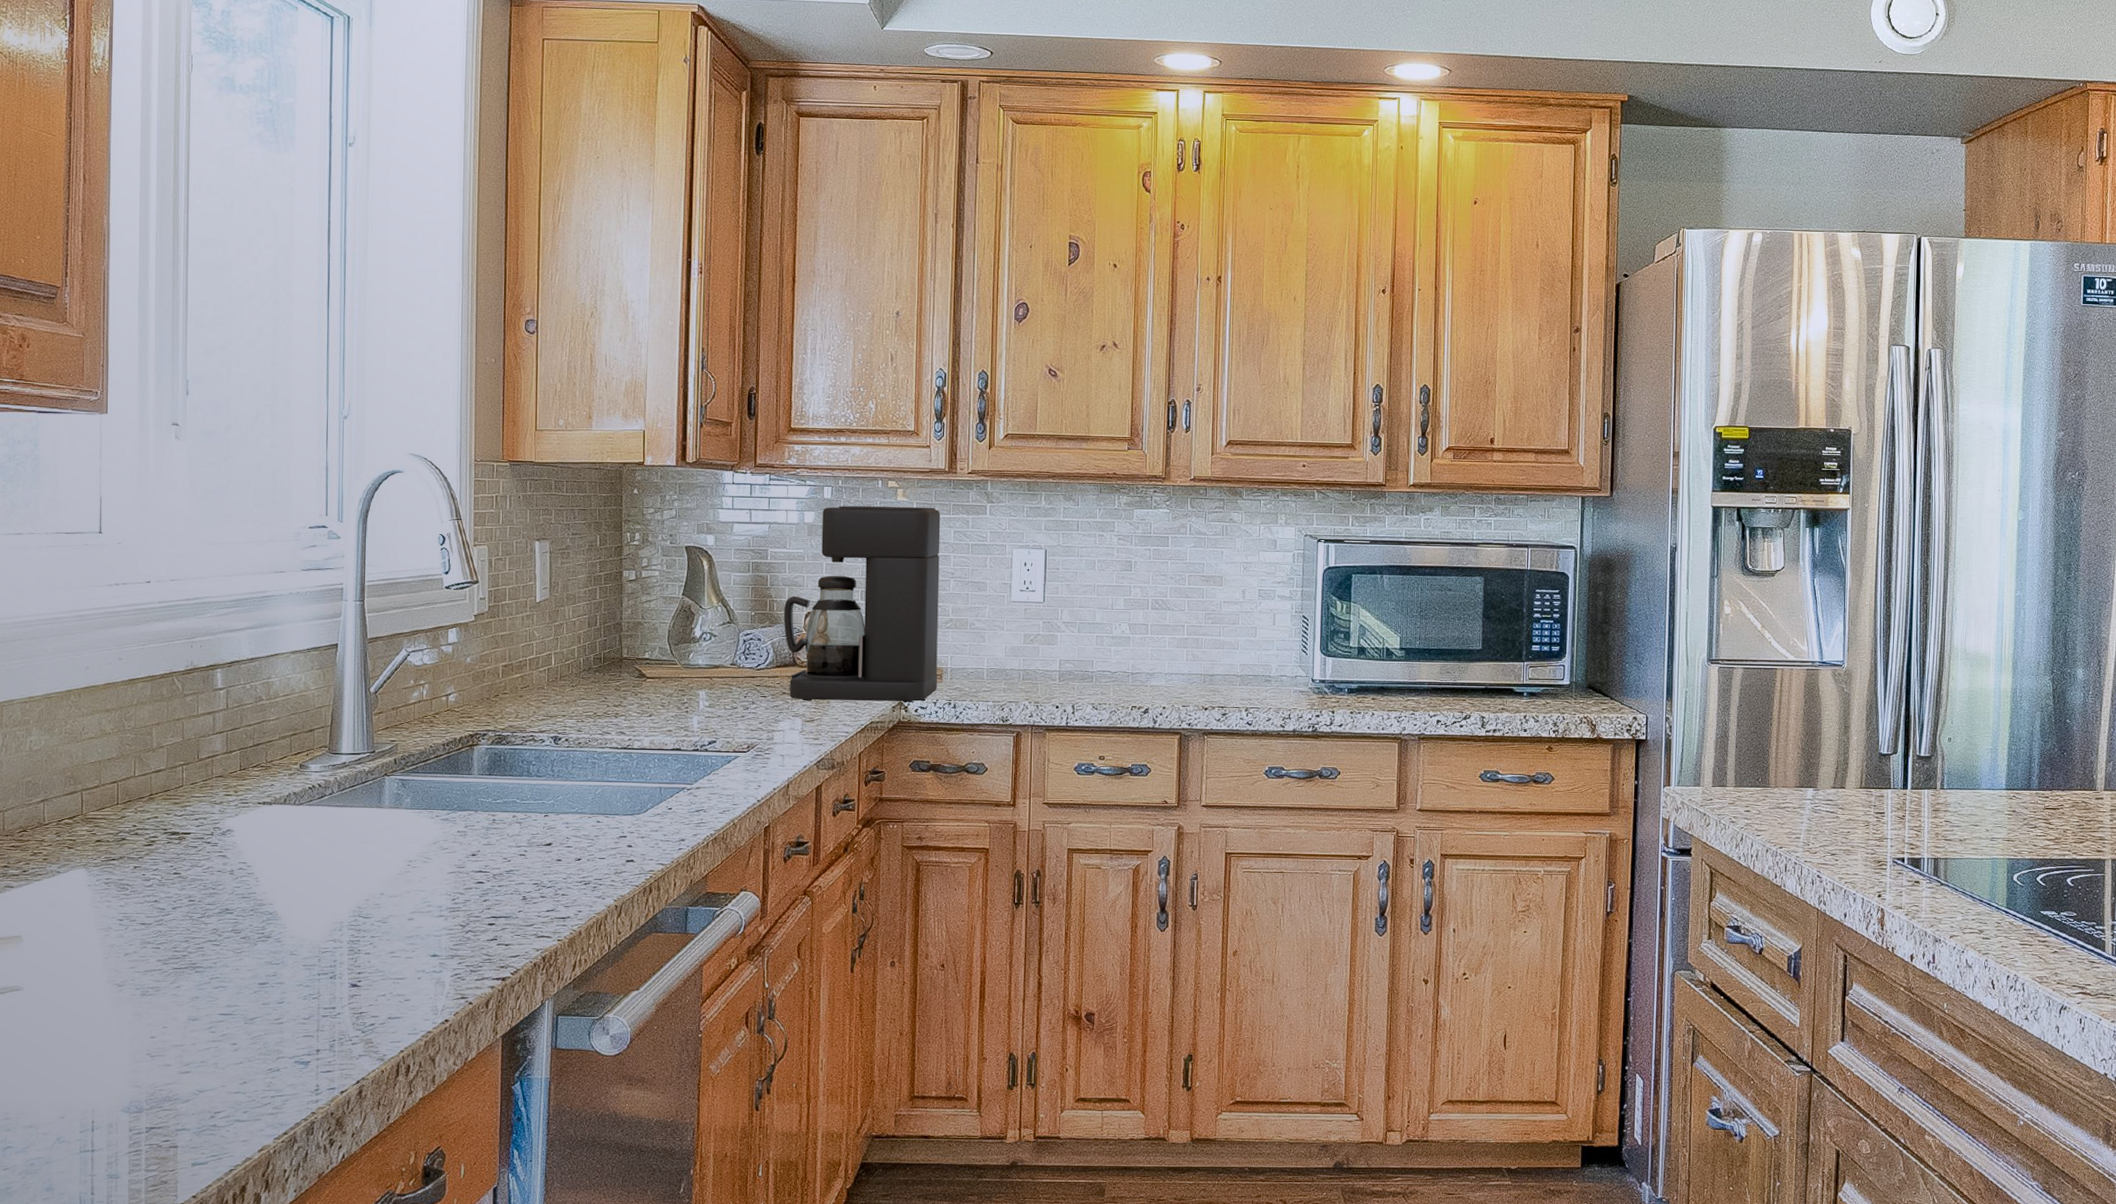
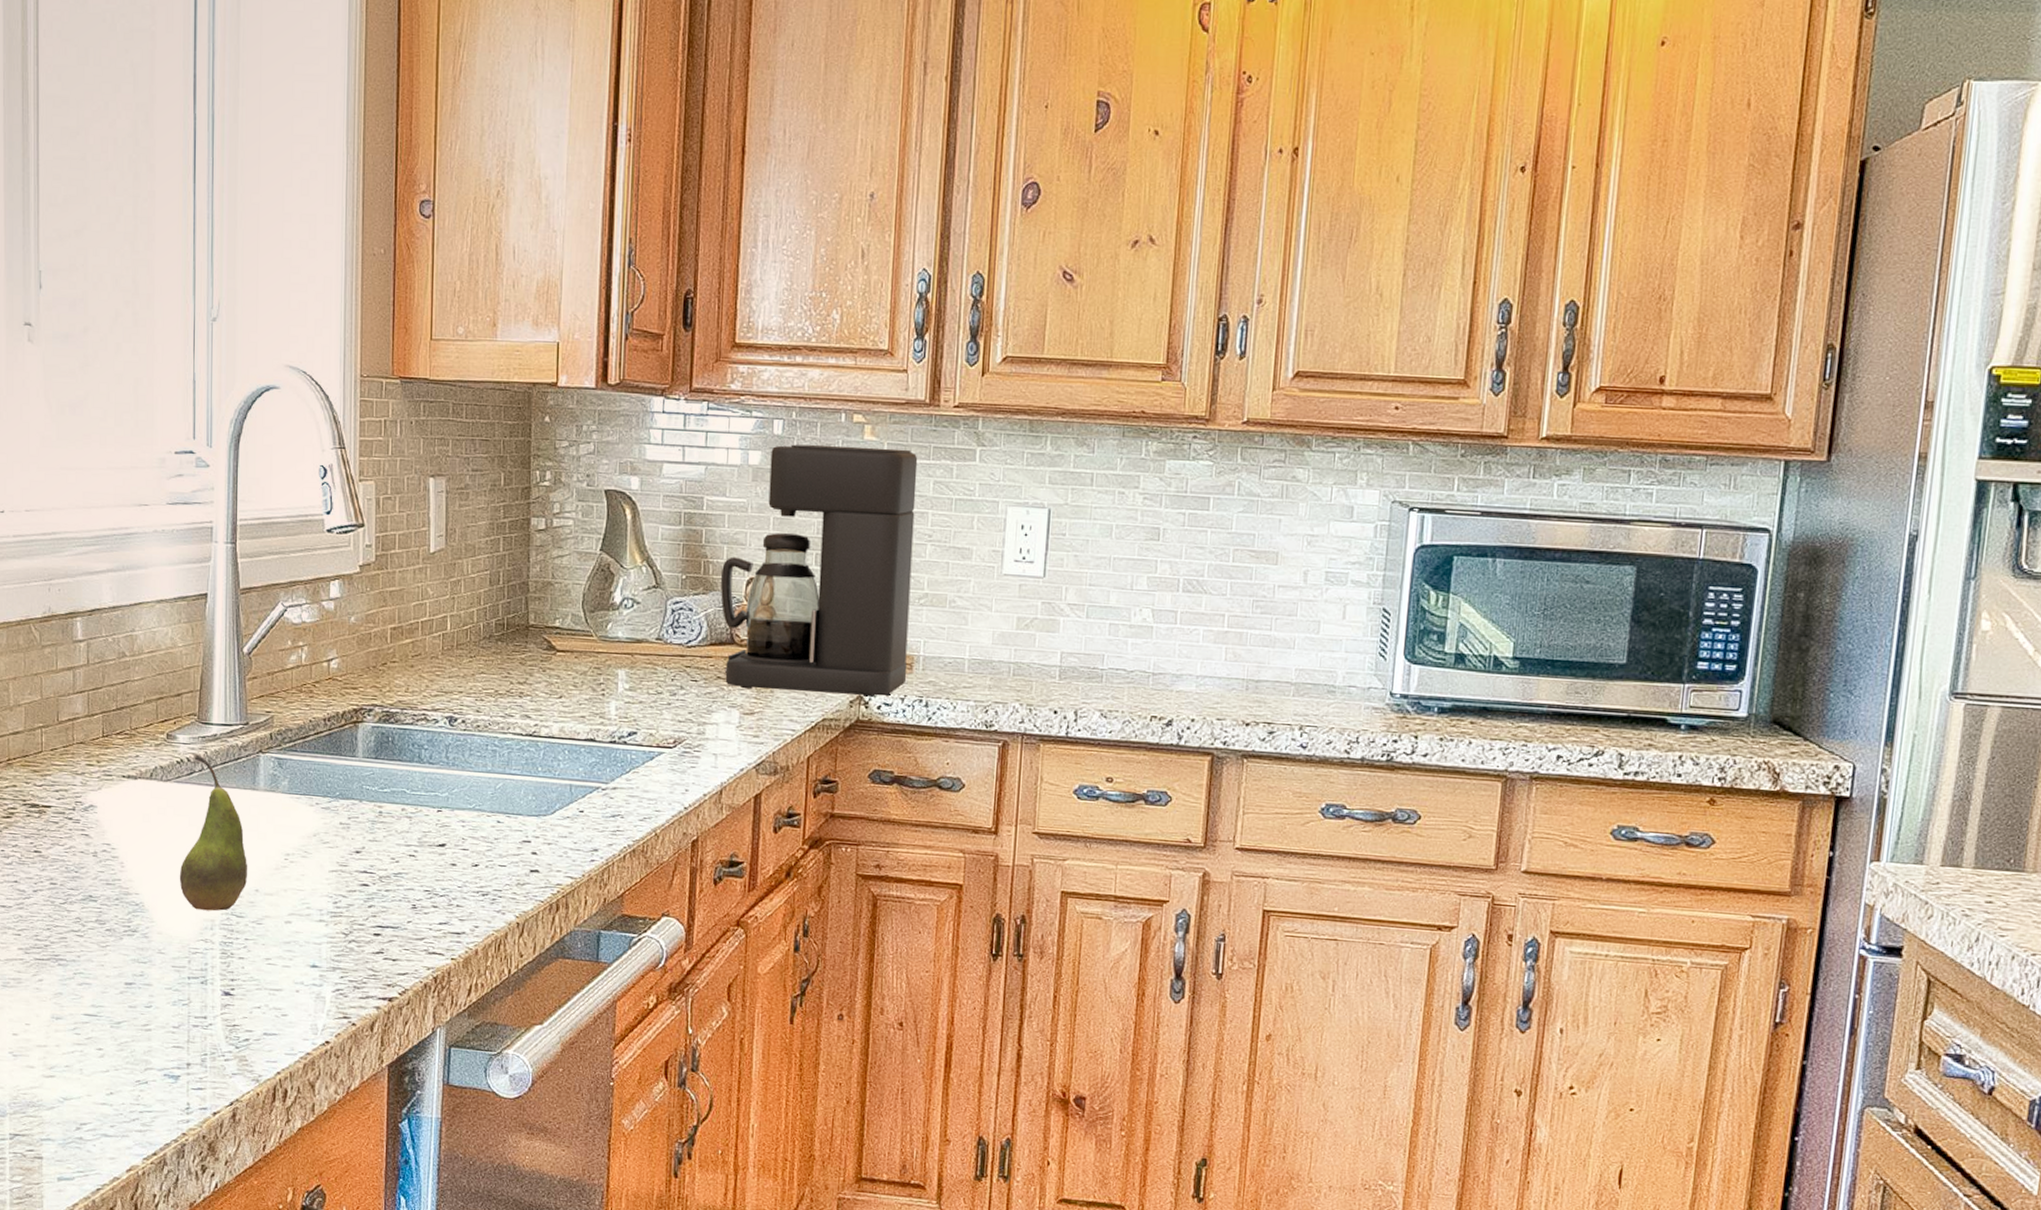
fruit: none [310,780,374,915] -> present [179,754,248,911]

